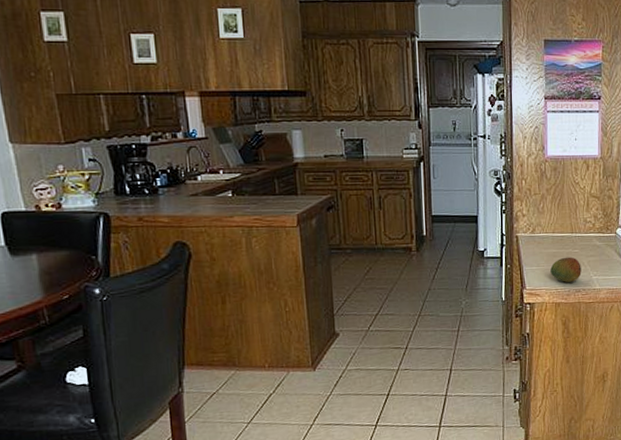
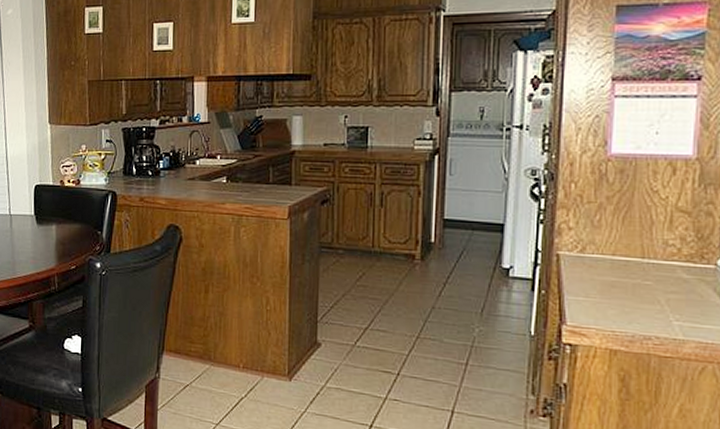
fruit: present [550,257,582,282] -> none [605,289,655,325]

